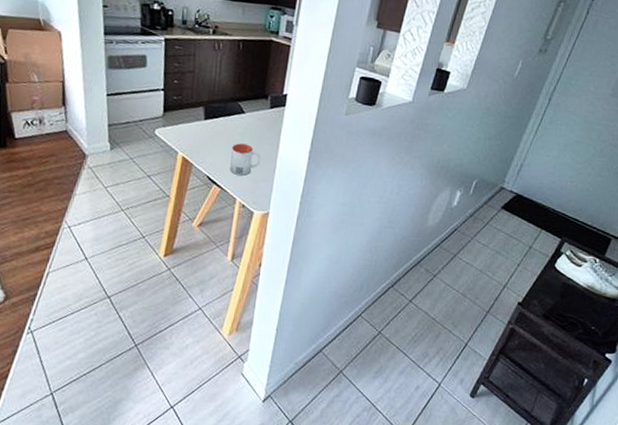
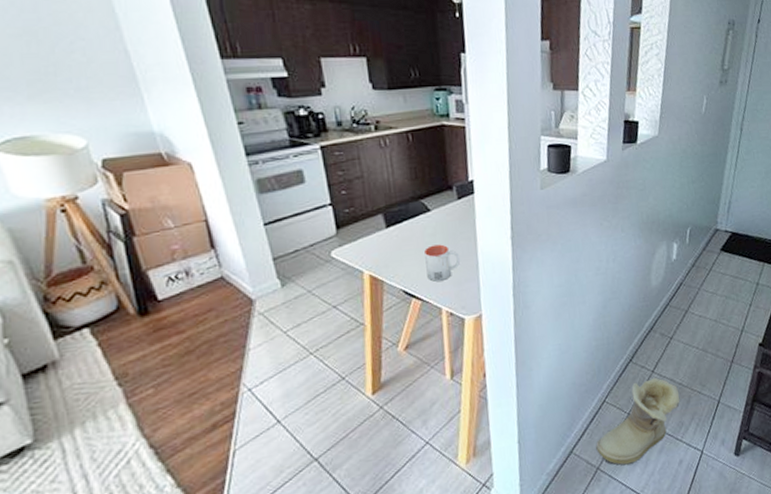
boot: none [343,306,431,376] -> present [596,377,681,466]

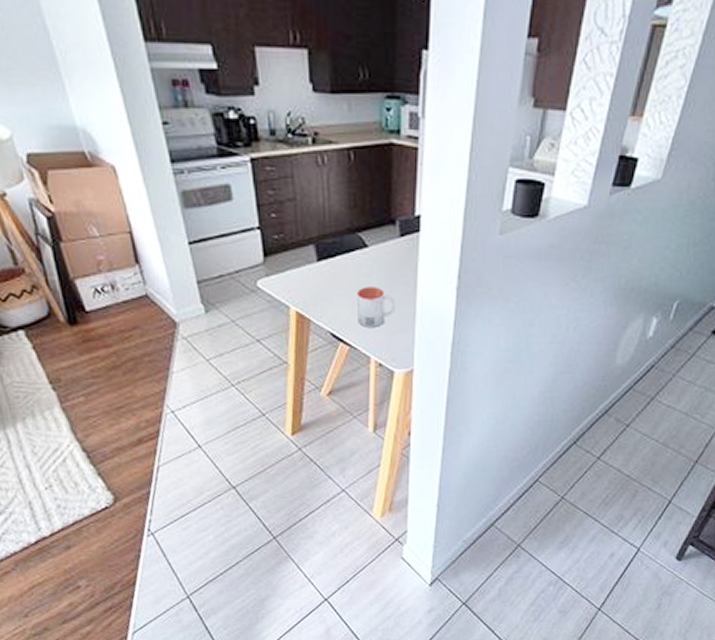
boot: present [596,377,681,466] -> none [520,464,625,547]

